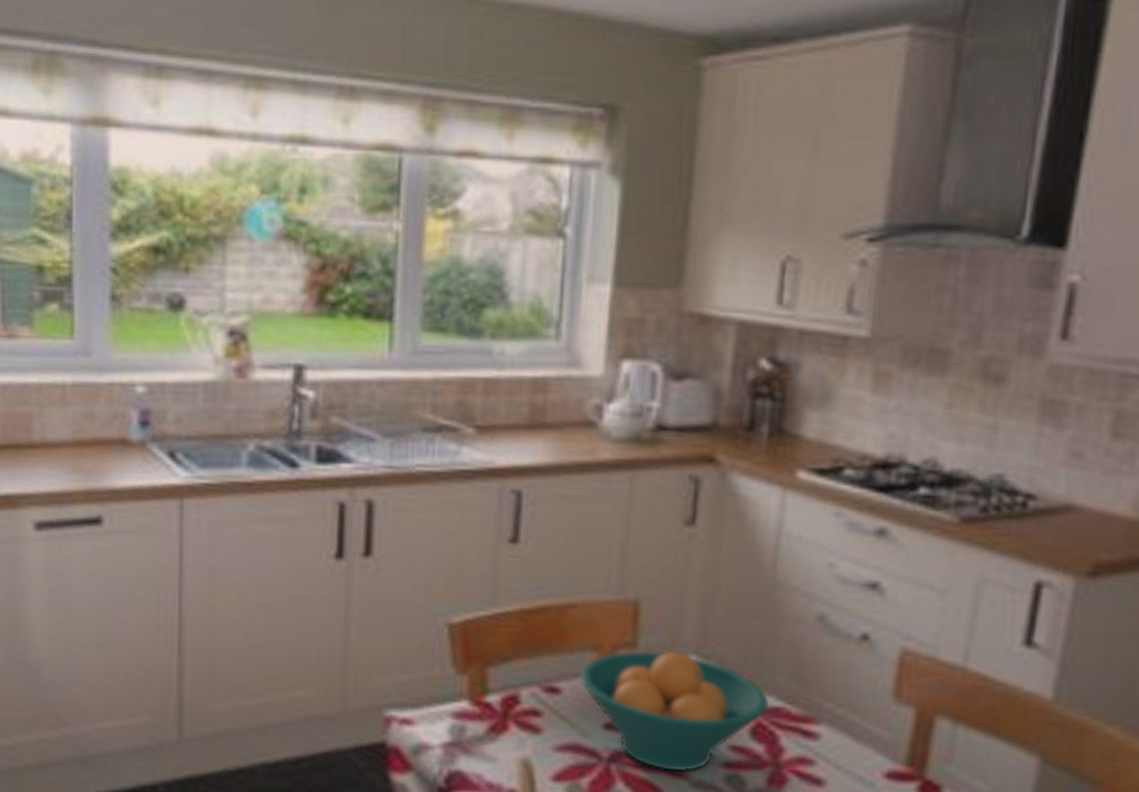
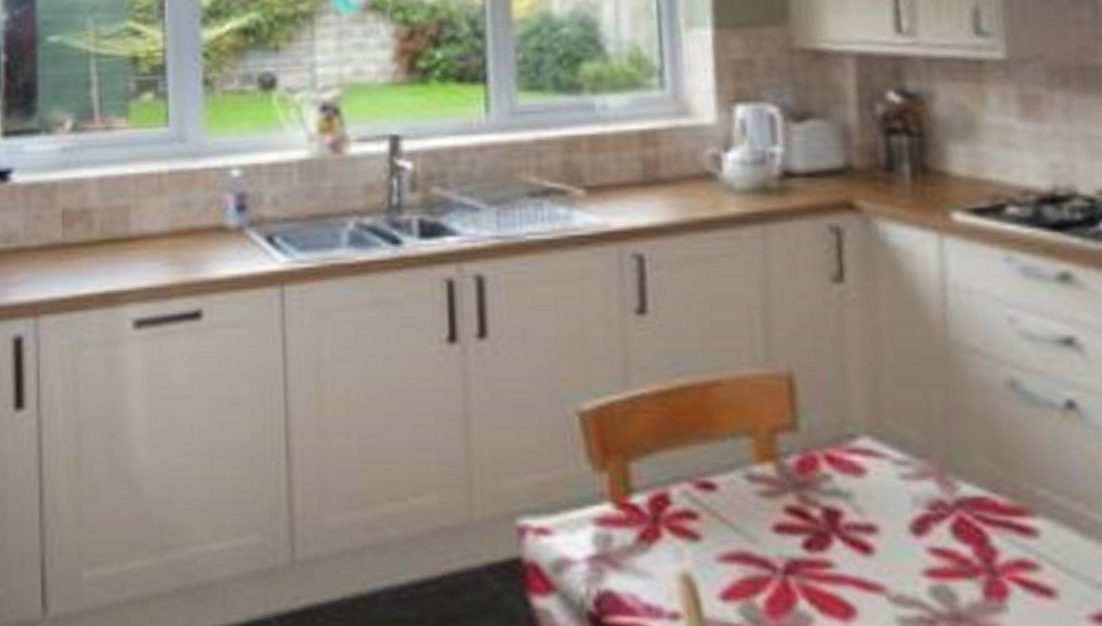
fruit bowl: present [579,649,770,773] -> none [736,430,969,585]

